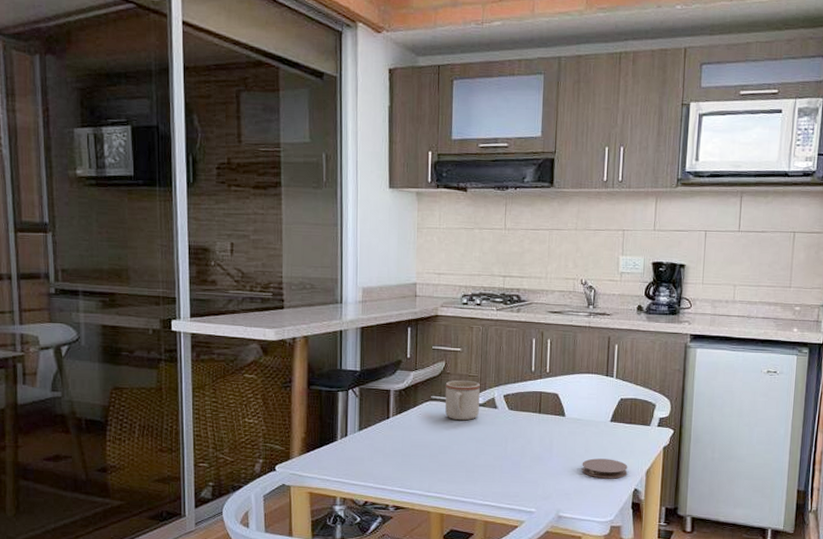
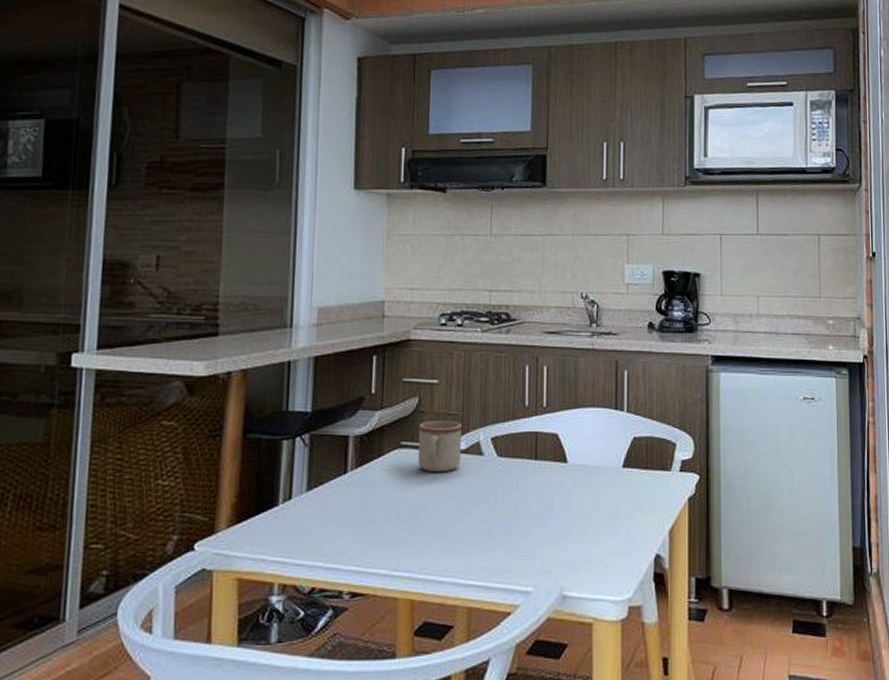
coaster: present [581,458,628,479] -> none [589,516,647,543]

